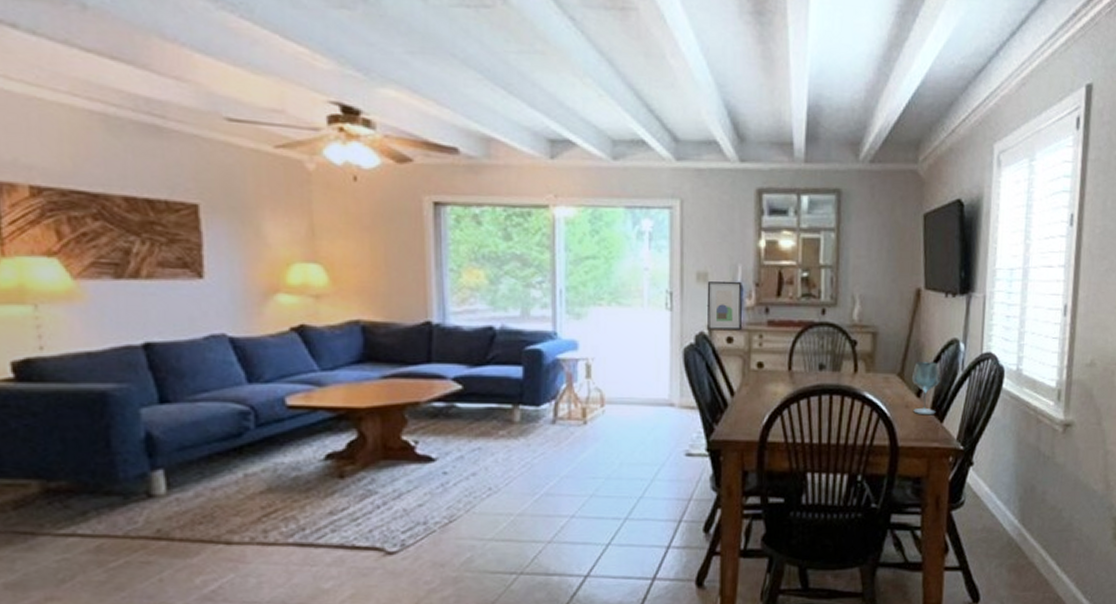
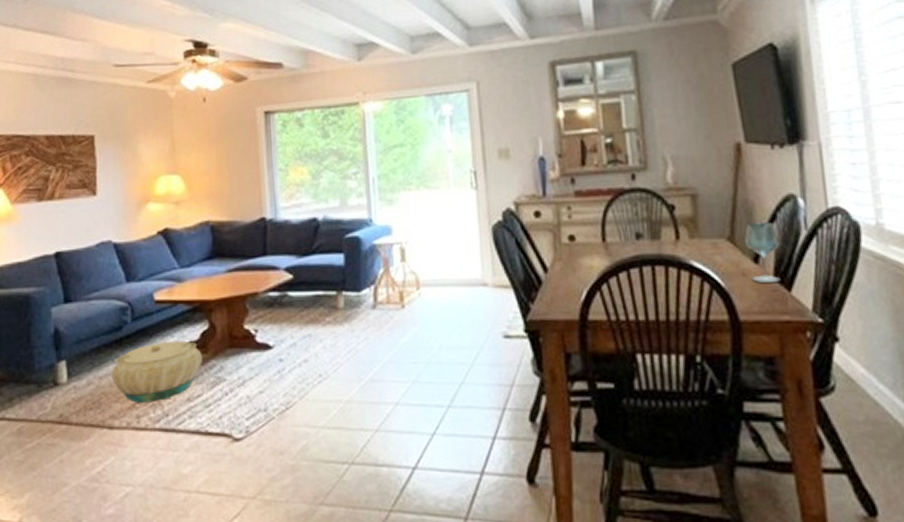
basket: none [229,450,348,516] -> present [112,340,202,403]
picture frame: present [706,281,742,331] -> none [509,154,548,206]

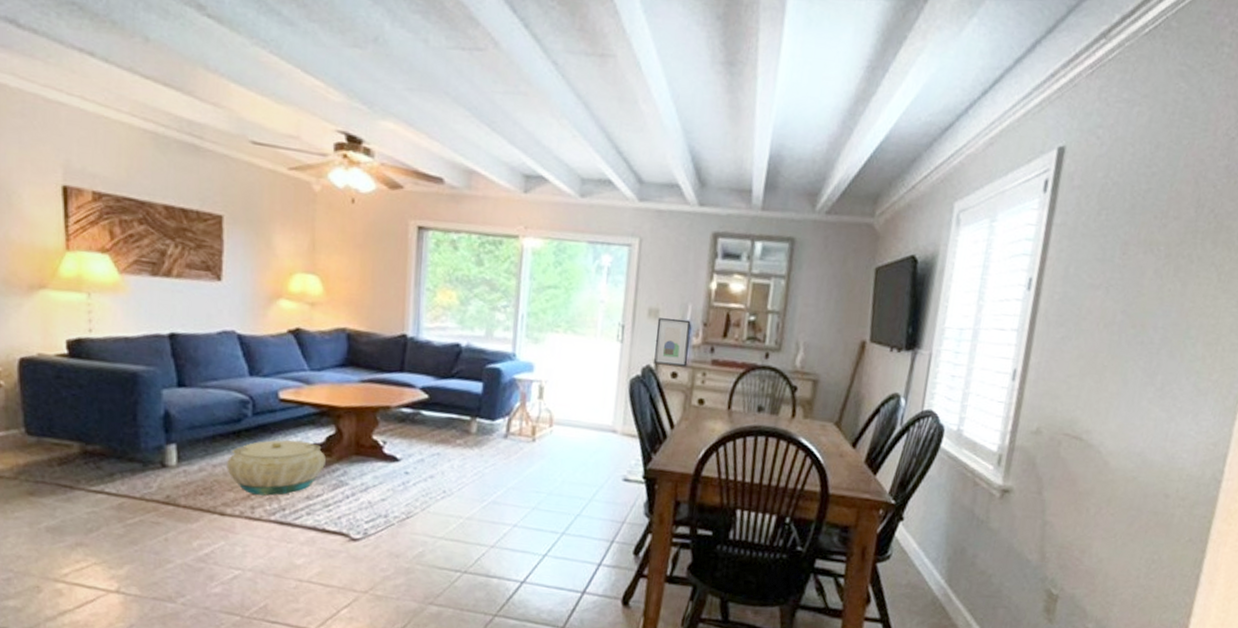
picture frame: none [509,154,548,206] -> present [654,318,691,367]
wine glass: present [744,222,781,284] -> none [847,413,878,467]

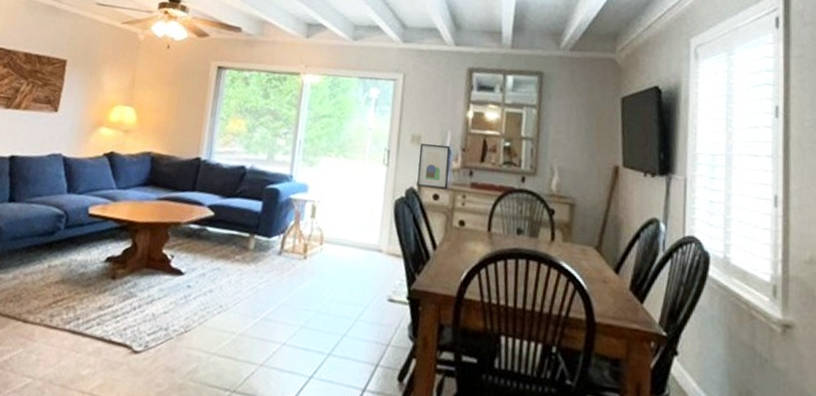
basket: present [227,440,326,496] -> none [36,251,120,305]

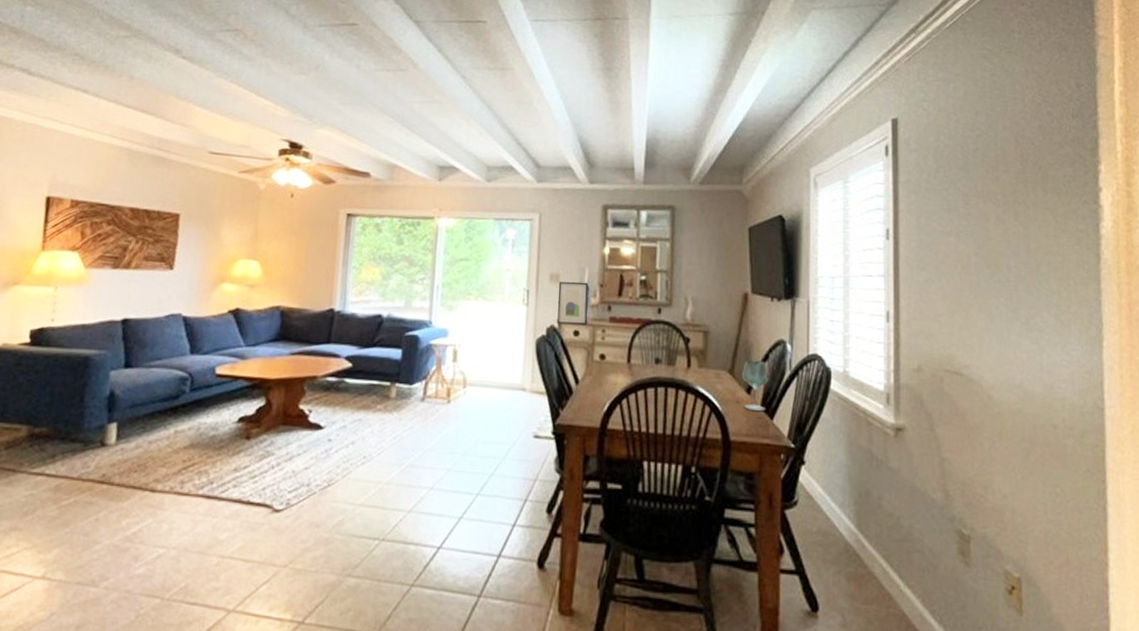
wine glass: none [609,237,640,294] -> present [741,360,769,412]

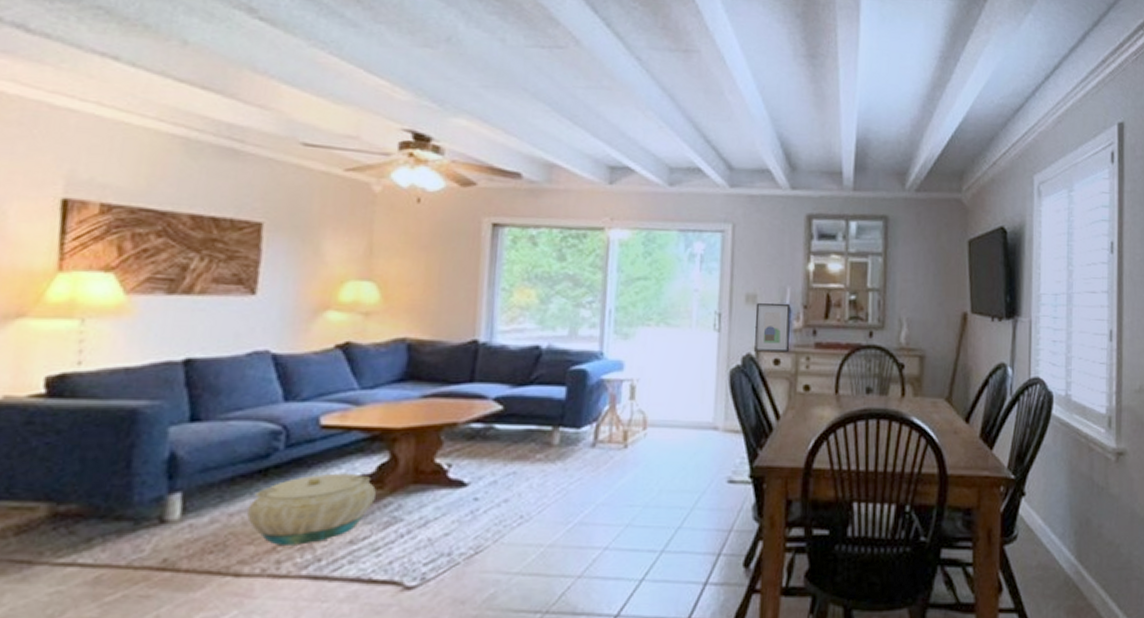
basket: none [161,413,255,470] -> present [247,473,376,545]
wine glass: present [741,360,769,412] -> none [959,386,989,442]

